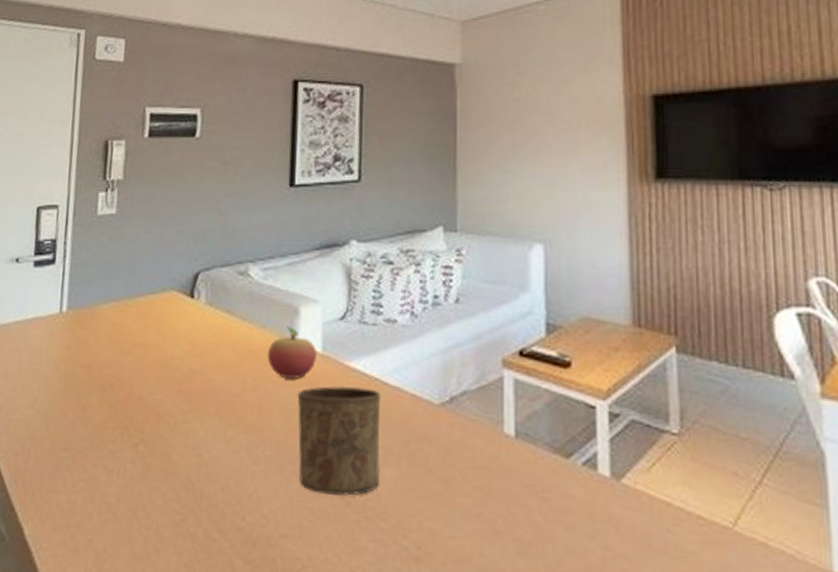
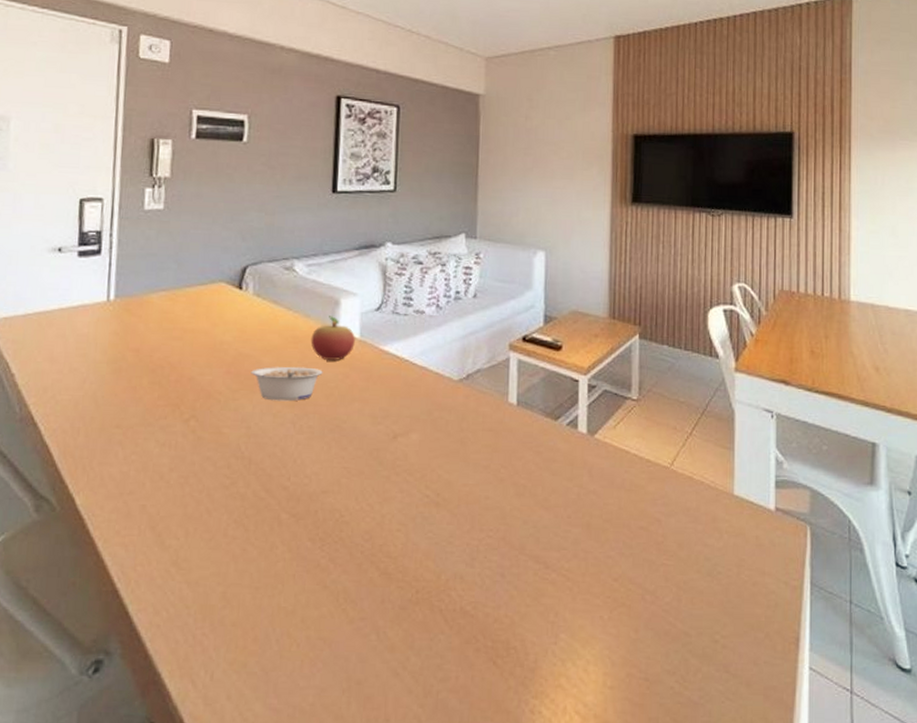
legume: none [202,385,281,426] -> present [251,366,323,402]
cup: present [297,385,380,497] -> none [337,366,409,458]

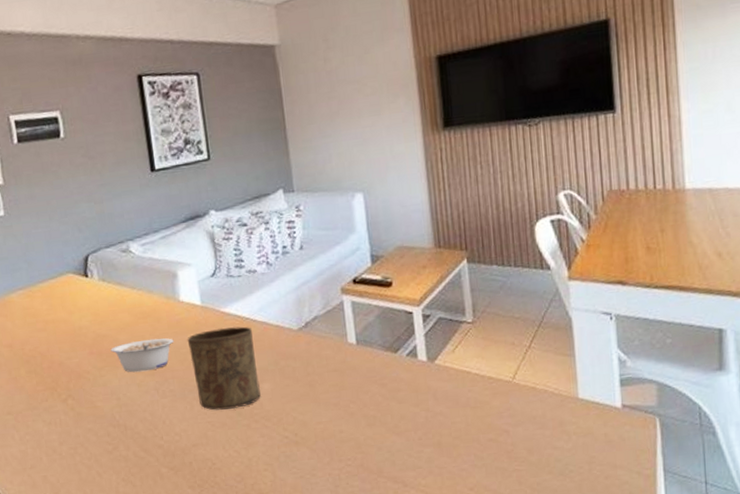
fruit: present [310,316,355,362] -> none [157,288,198,330]
cup: none [337,366,409,458] -> present [187,326,261,411]

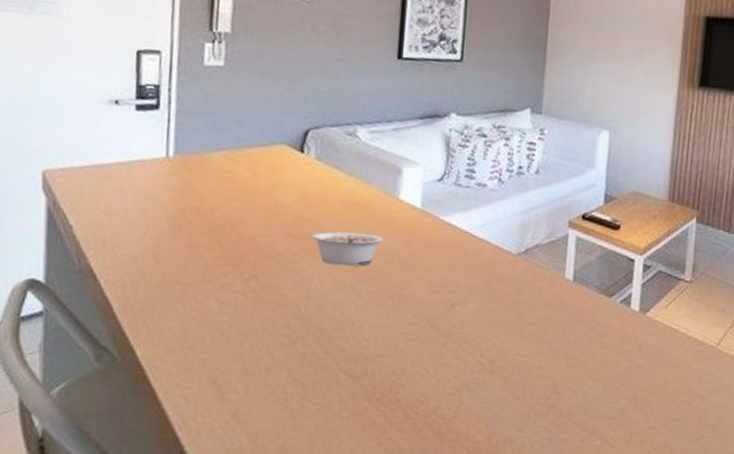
cup: present [187,326,261,411] -> none [397,236,469,325]

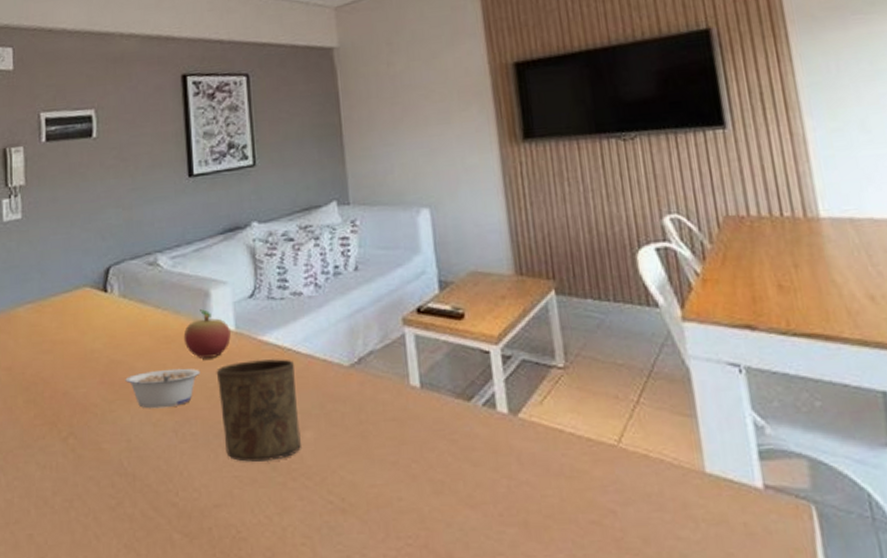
fruit: none [372,184,417,230] -> present [183,309,231,360]
cup: none [397,236,469,325] -> present [216,359,301,462]

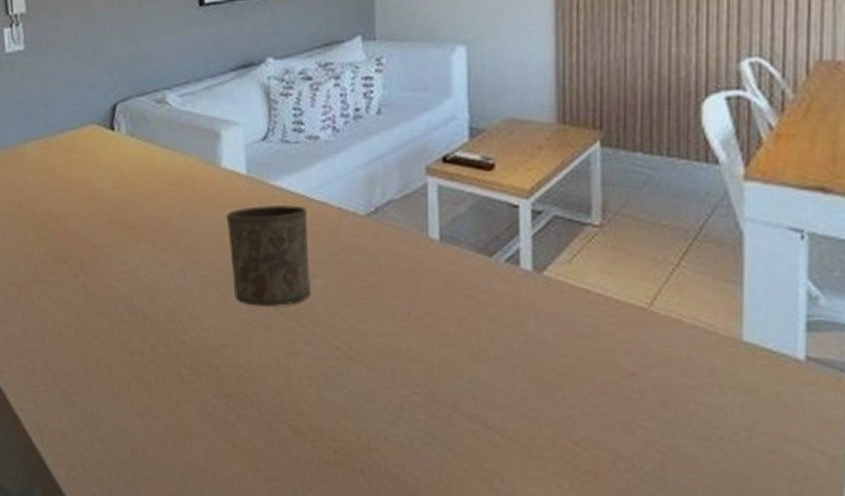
legume: present [125,368,201,409] -> none [134,211,210,250]
fruit: present [183,309,231,360] -> none [192,151,242,203]

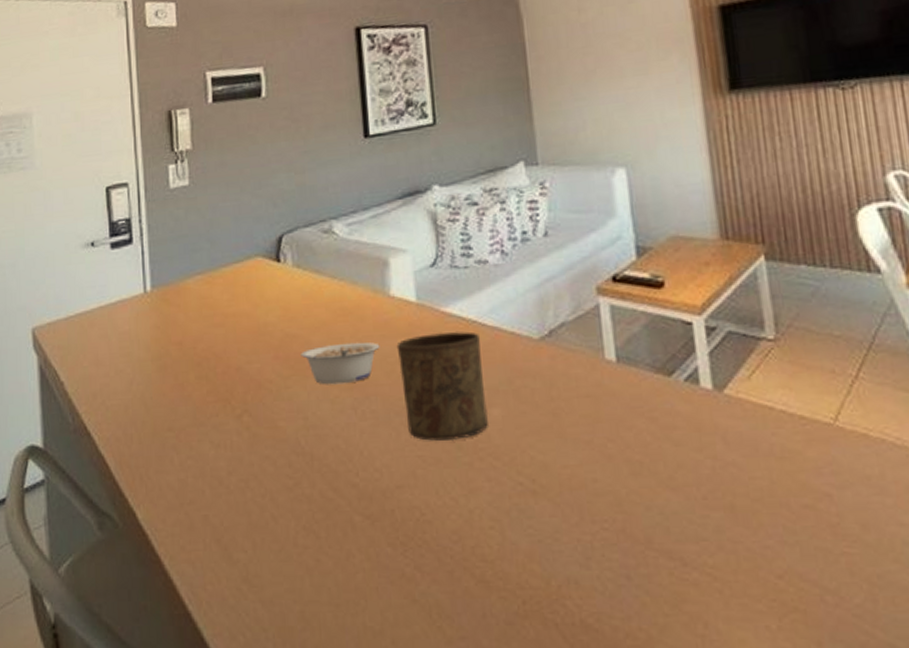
legume: none [134,211,210,250] -> present [301,342,380,385]

